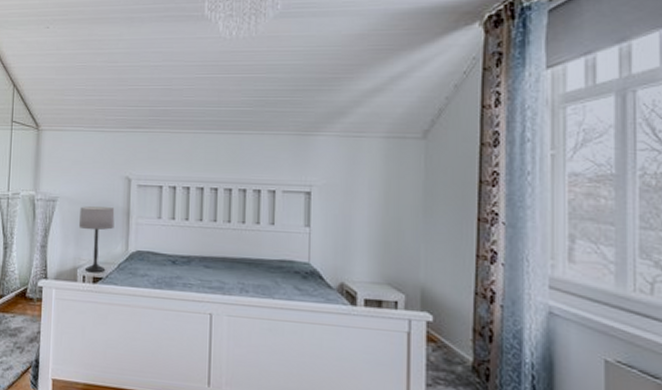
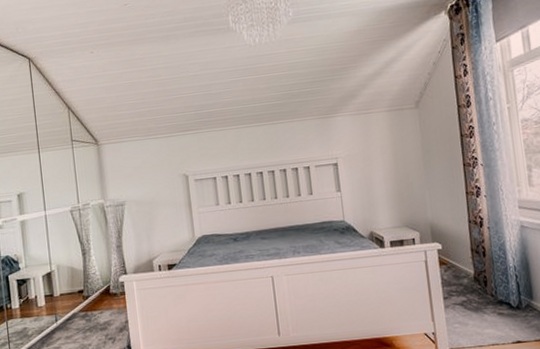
table lamp: present [79,206,115,273] -> none [147,202,180,262]

